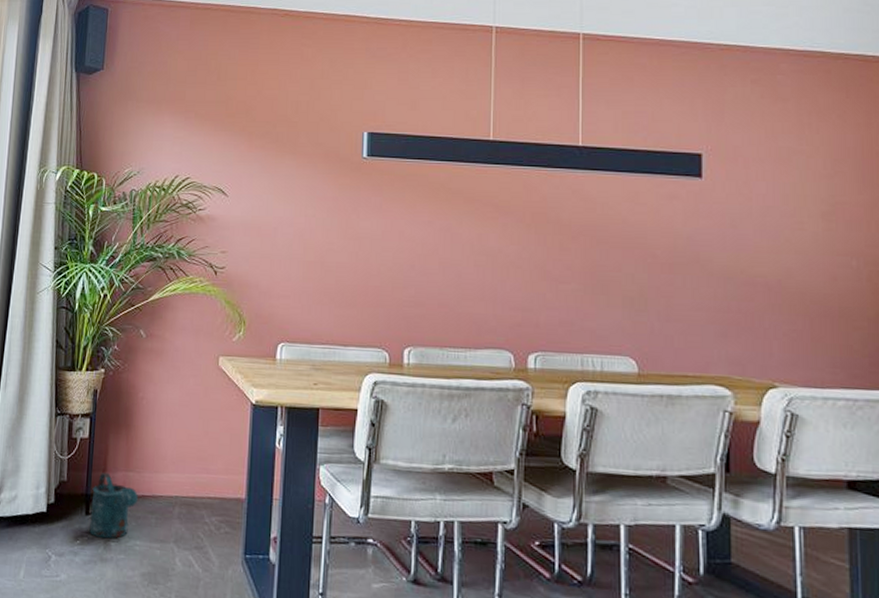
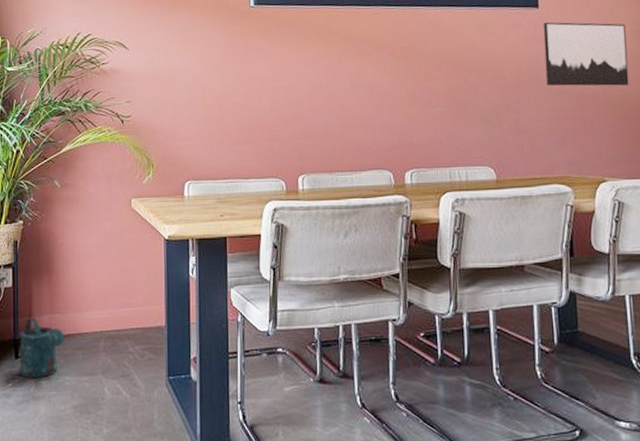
wall art: none [706,195,812,275] -> present [543,22,629,87]

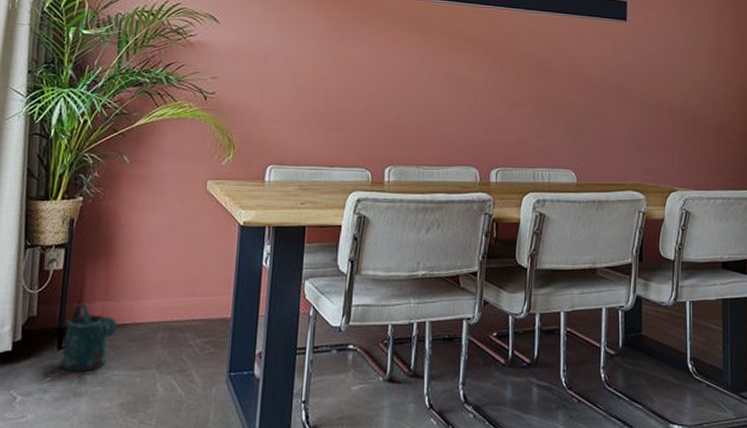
wall art: present [543,22,629,87] -> none [629,36,702,101]

